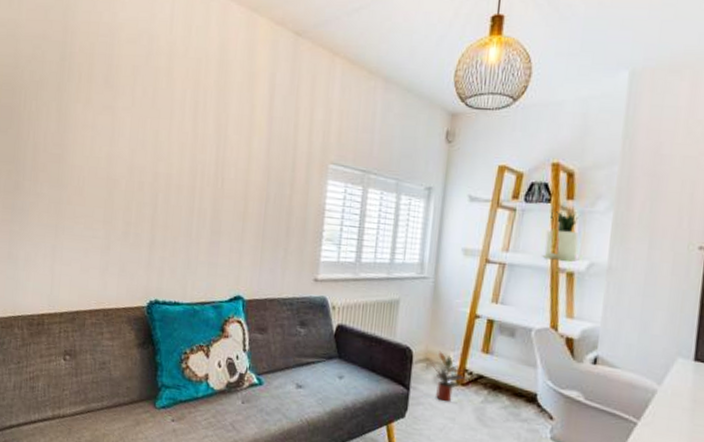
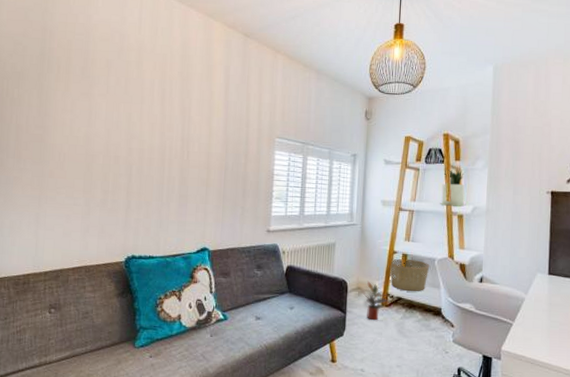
basket: none [469,325,524,370] -> present [389,259,430,291]

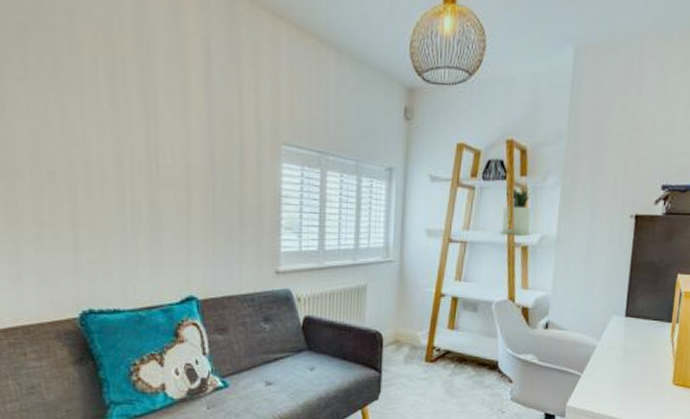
potted plant: present [360,281,390,320] -> none [399,331,436,378]
basket: present [389,259,430,291] -> none [435,304,486,342]

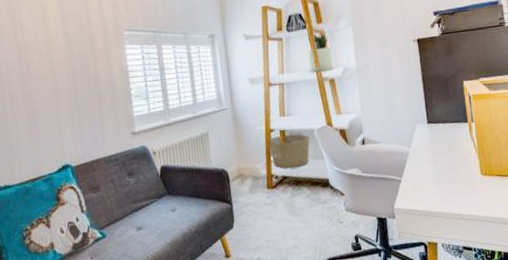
basket: none [435,304,486,342] -> present [268,134,310,169]

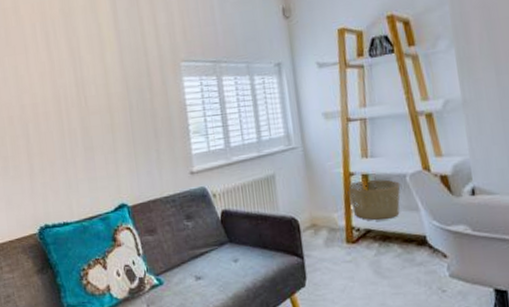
planter: present [308,32,336,73] -> none [396,56,434,106]

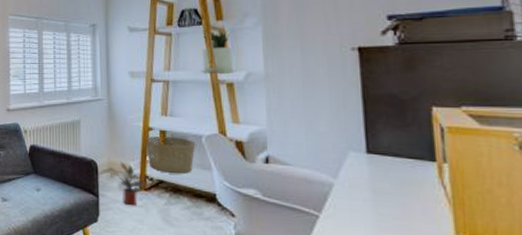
potted plant: none [316,214,355,262] -> present [113,161,149,205]
planter: none [396,56,434,106] -> present [201,30,236,73]

